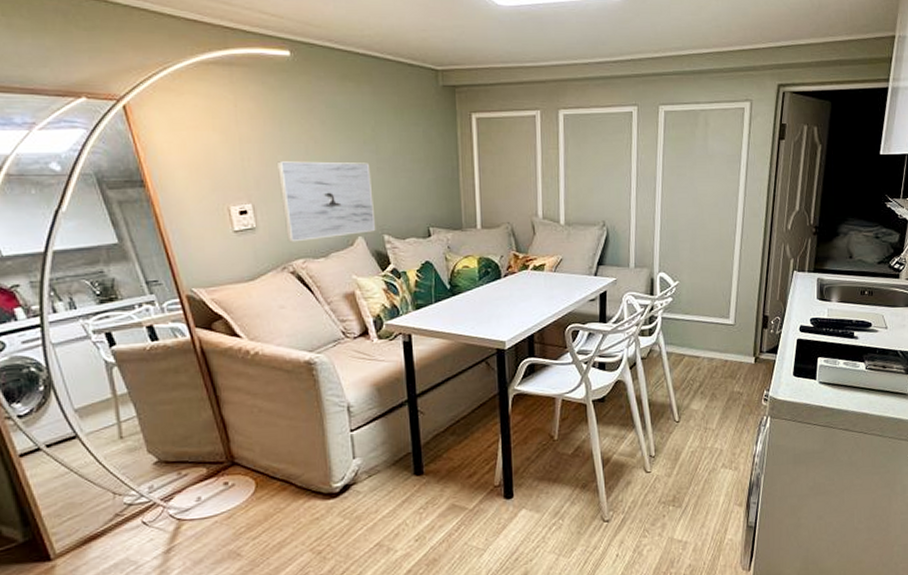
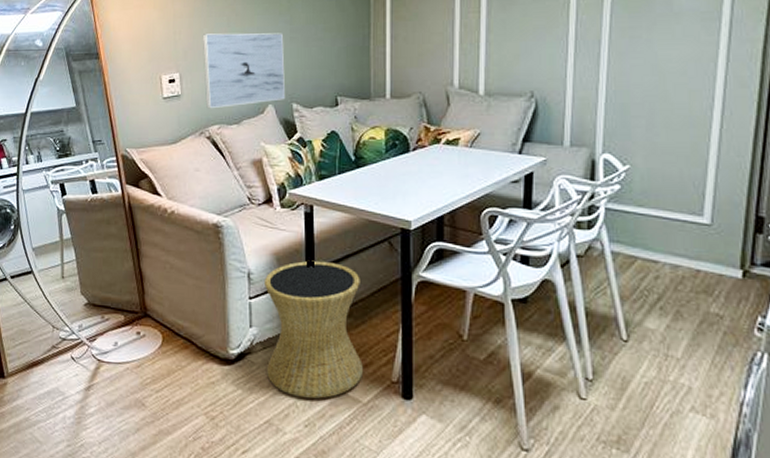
side table: none [365,386,469,516] -> present [263,260,364,399]

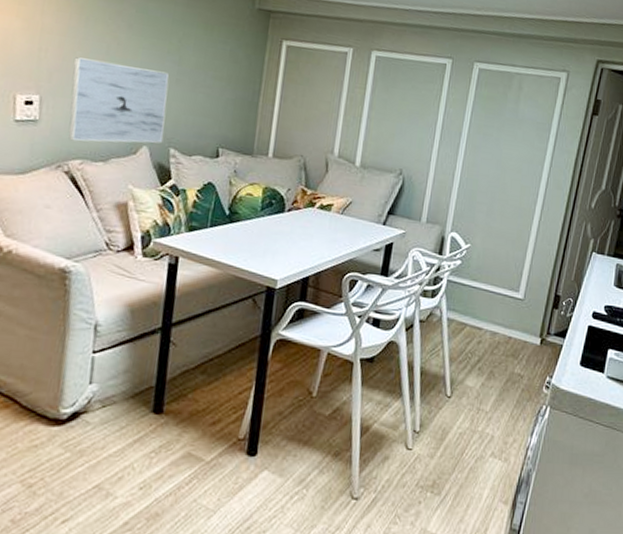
side table: present [263,260,364,399] -> none [102,314,219,459]

